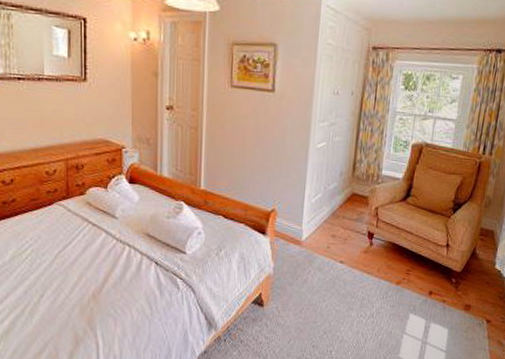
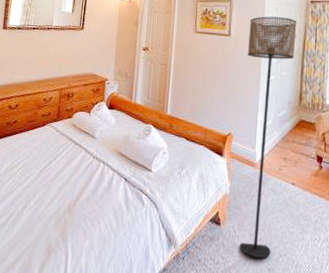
floor lamp: none [283,66,355,337] -> present [239,16,297,259]

